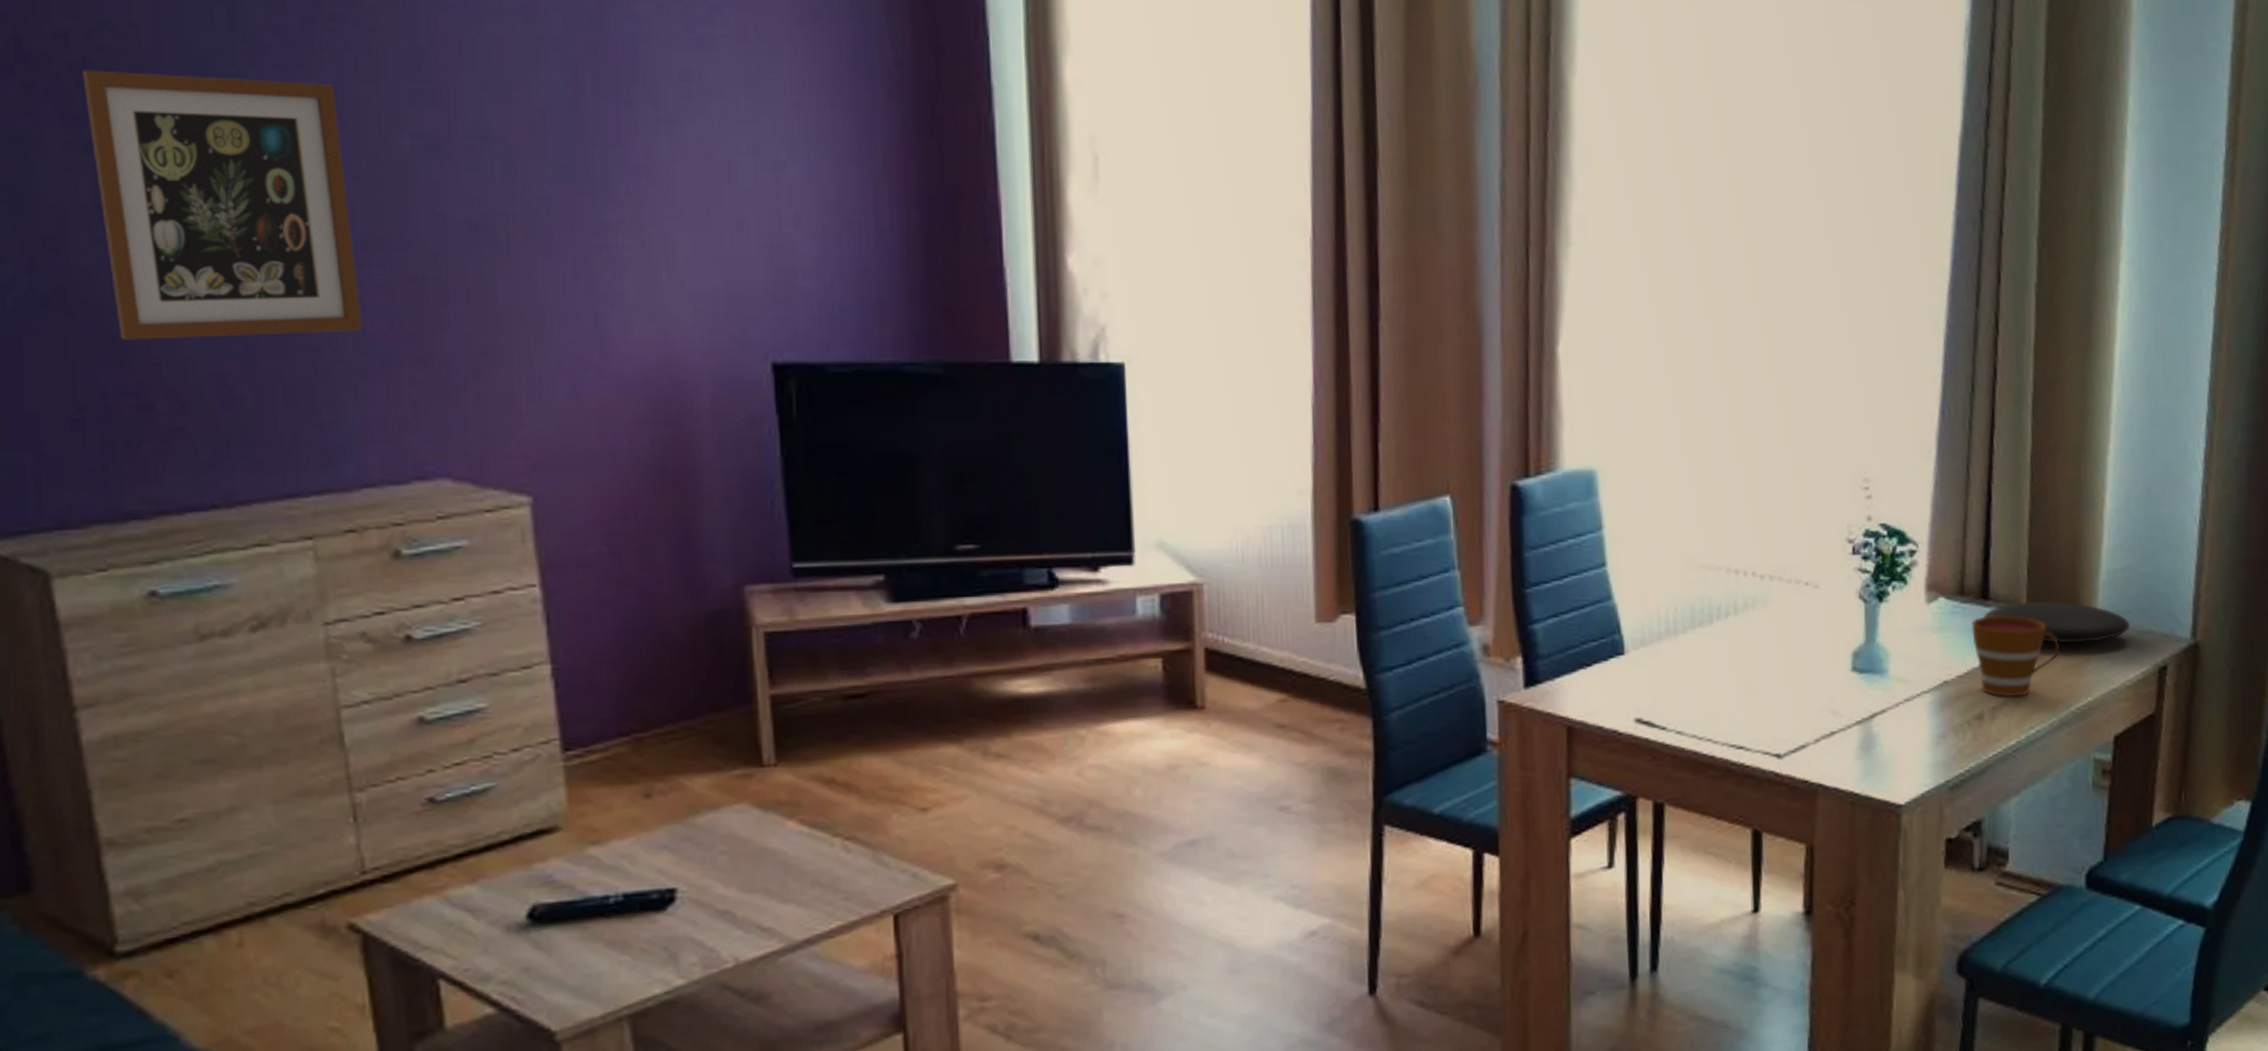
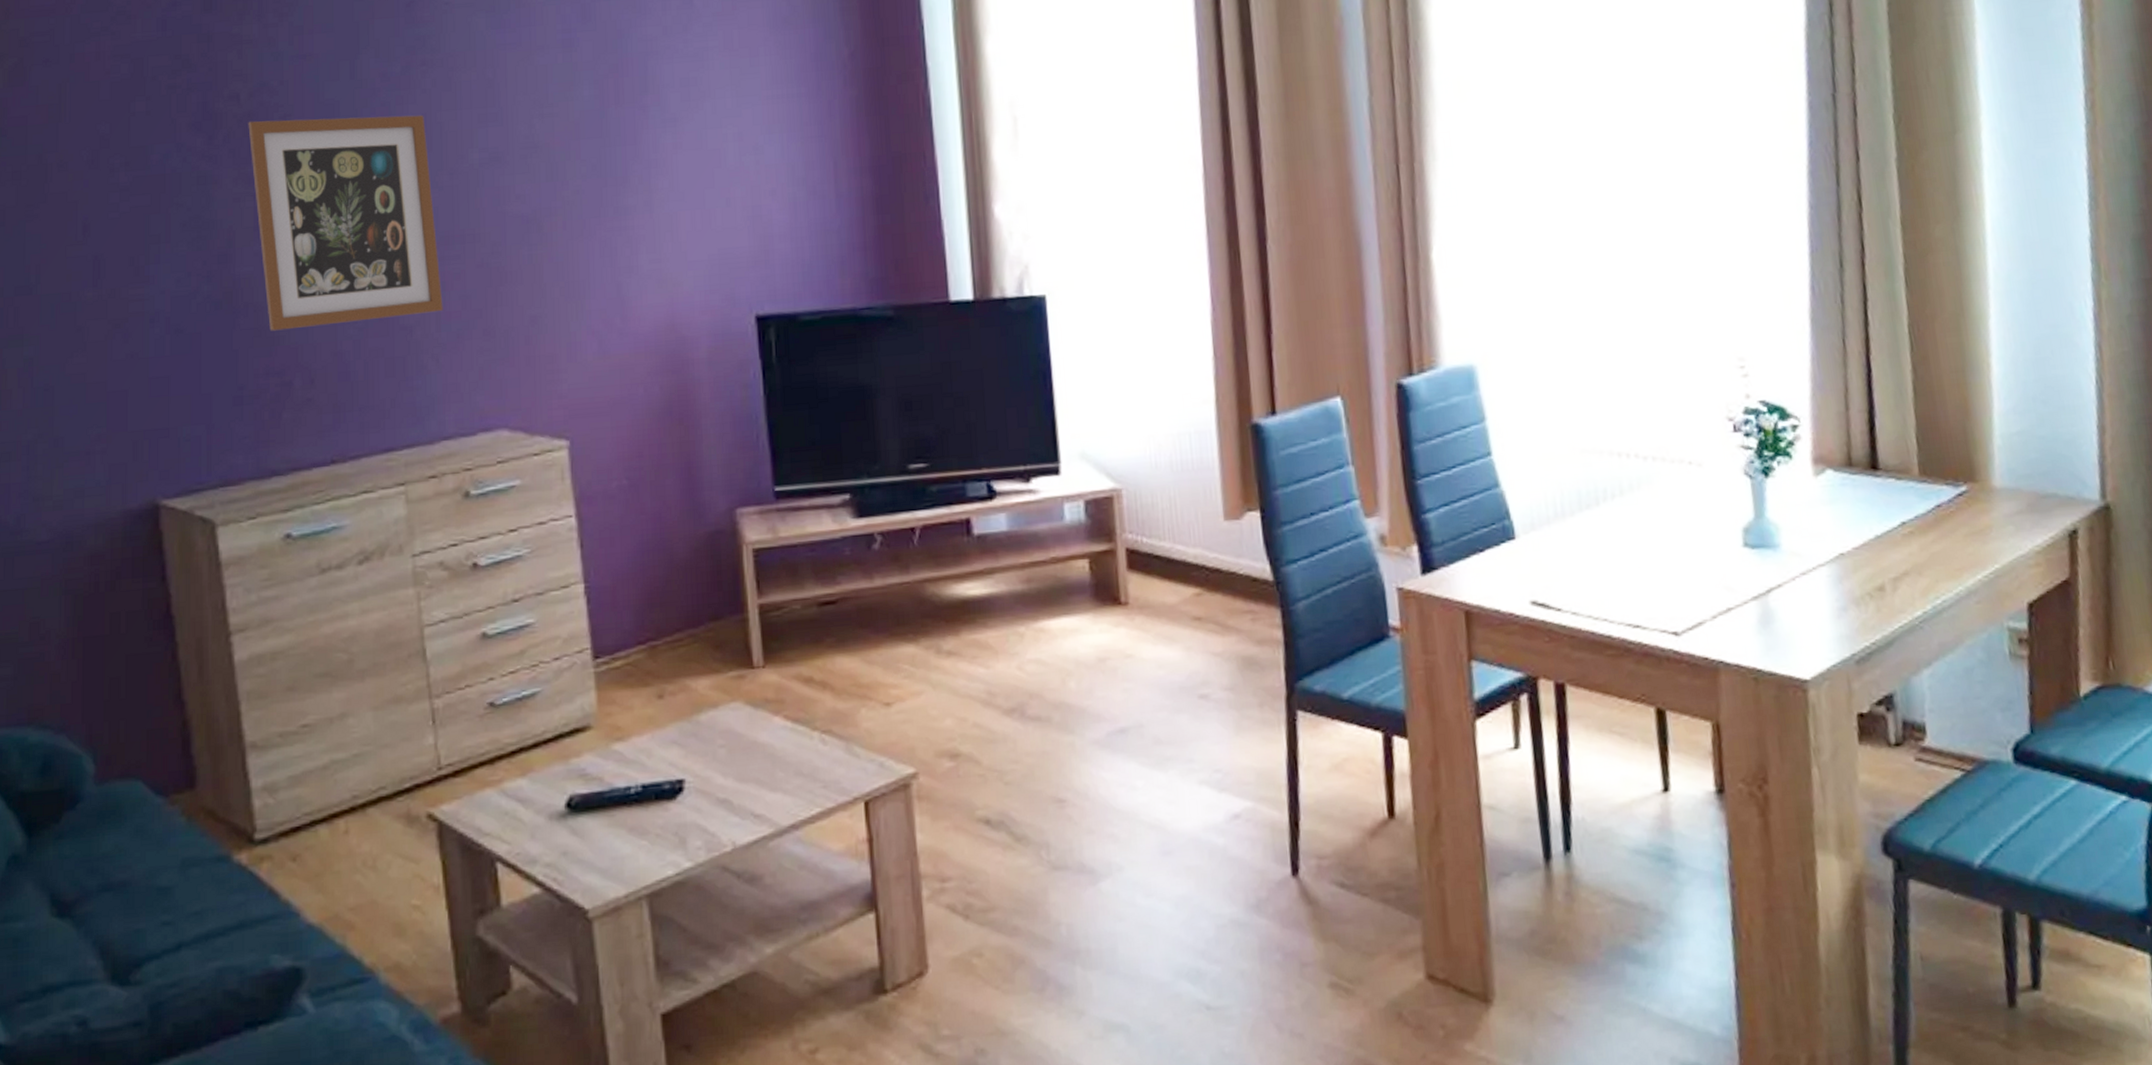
cup: present [1972,615,2059,697] -> none [1863,485,1959,567]
plate: present [1982,601,2130,643] -> none [1873,468,2033,510]

